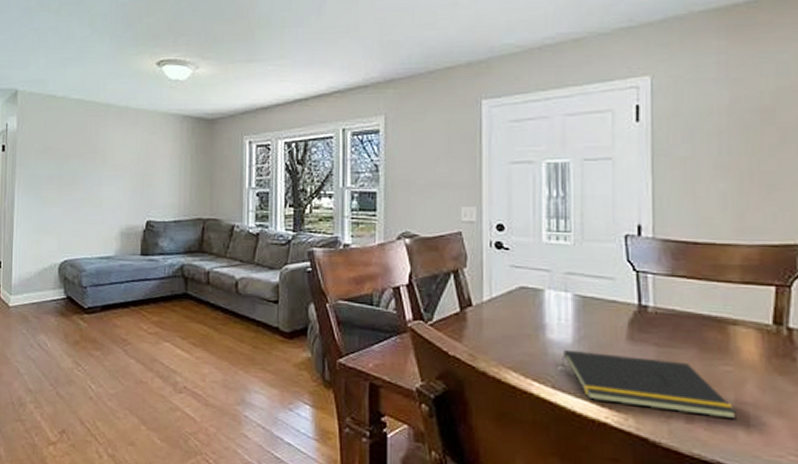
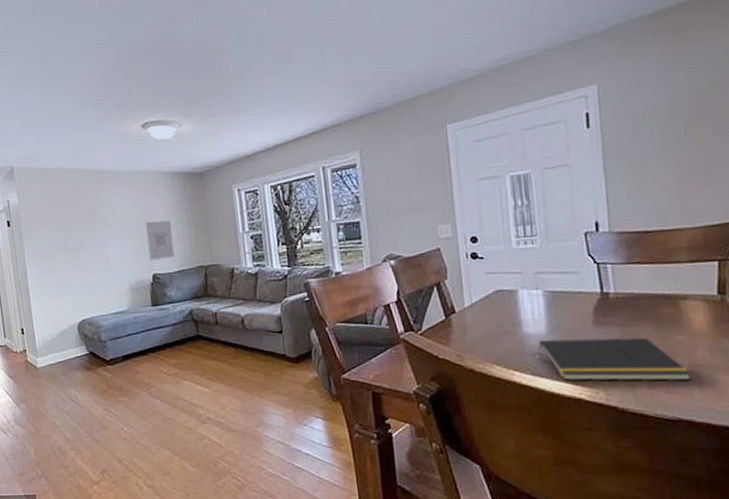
wall art: none [146,164,173,206] -> present [145,220,175,260]

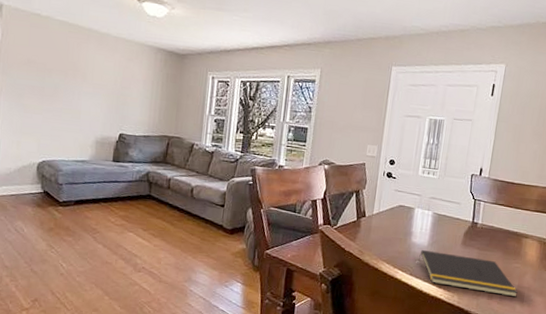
wall art: present [145,220,175,260] -> none [120,85,146,123]

